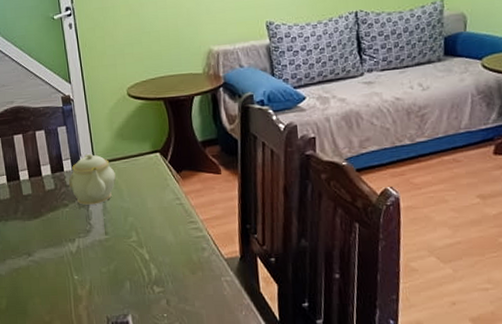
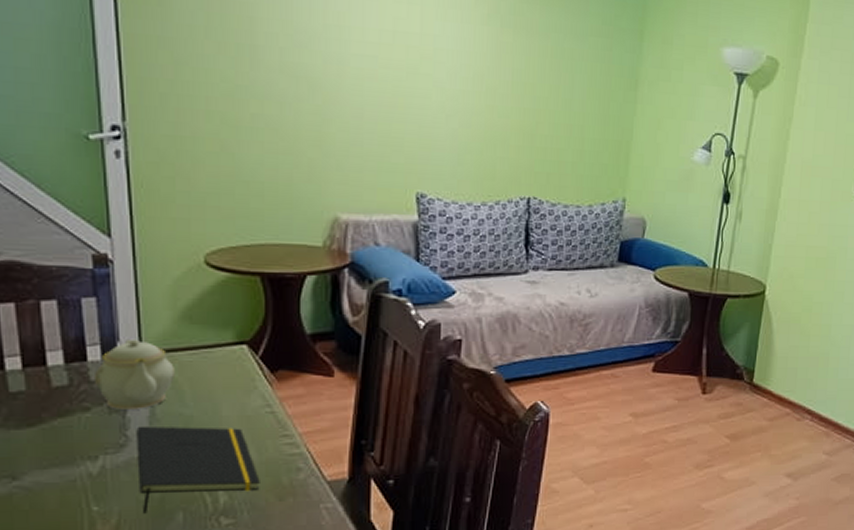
notepad: none [96,216,178,282] -> present [136,426,260,514]

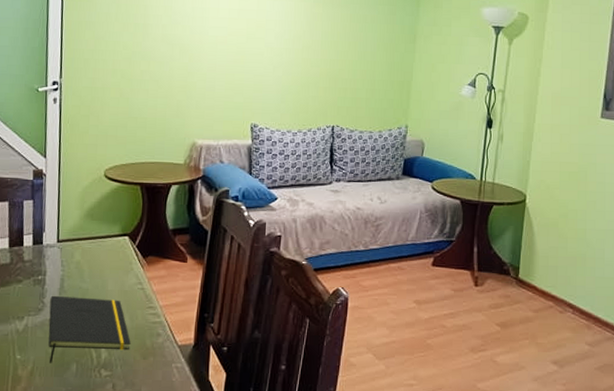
teapot: present [93,338,175,409] -> none [26,230,79,283]

